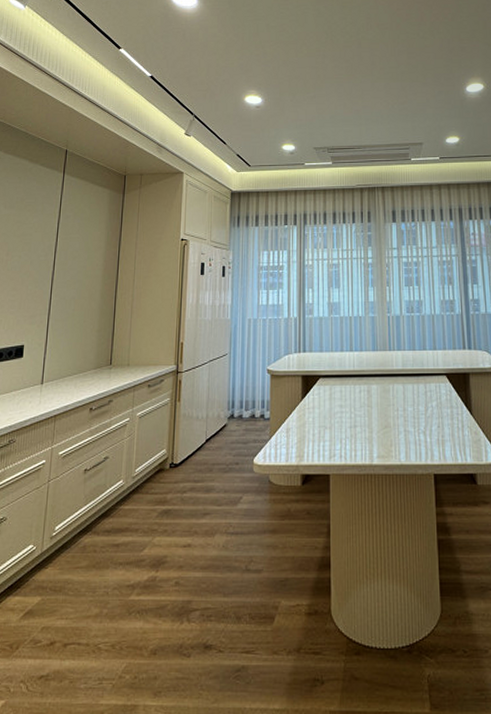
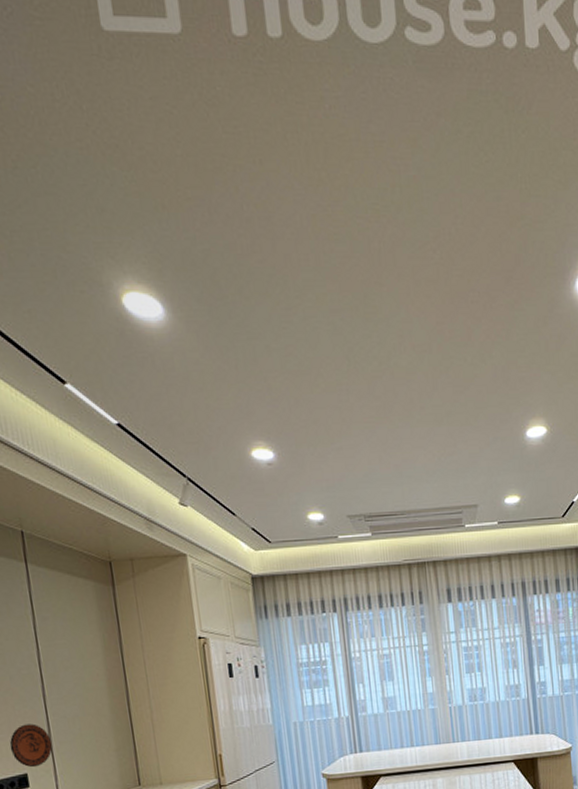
decorative plate: none [16,302,49,340] -> present [9,724,53,768]

